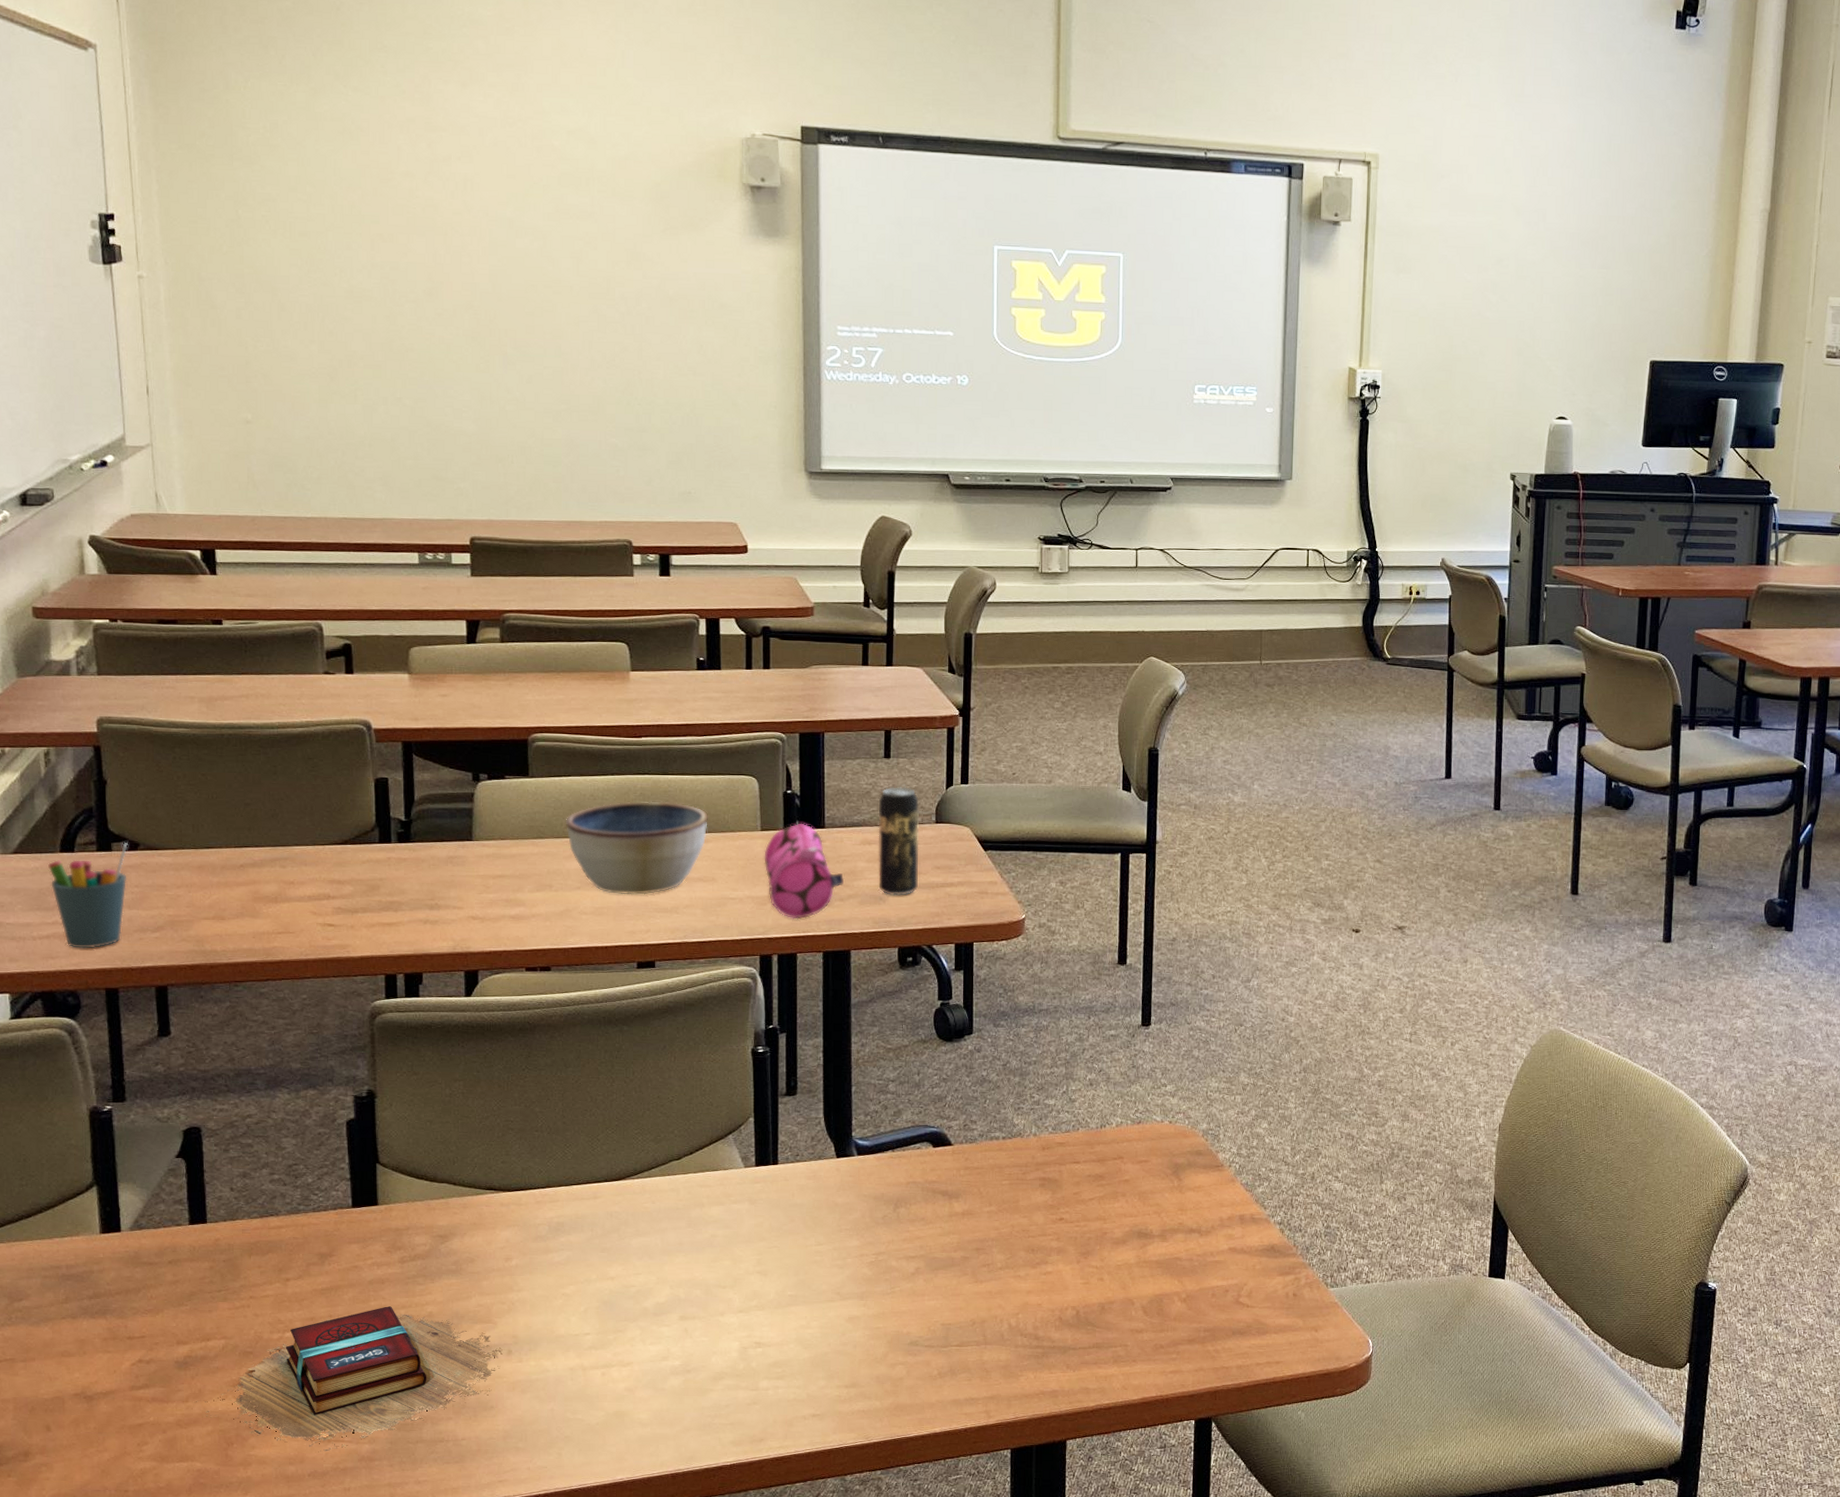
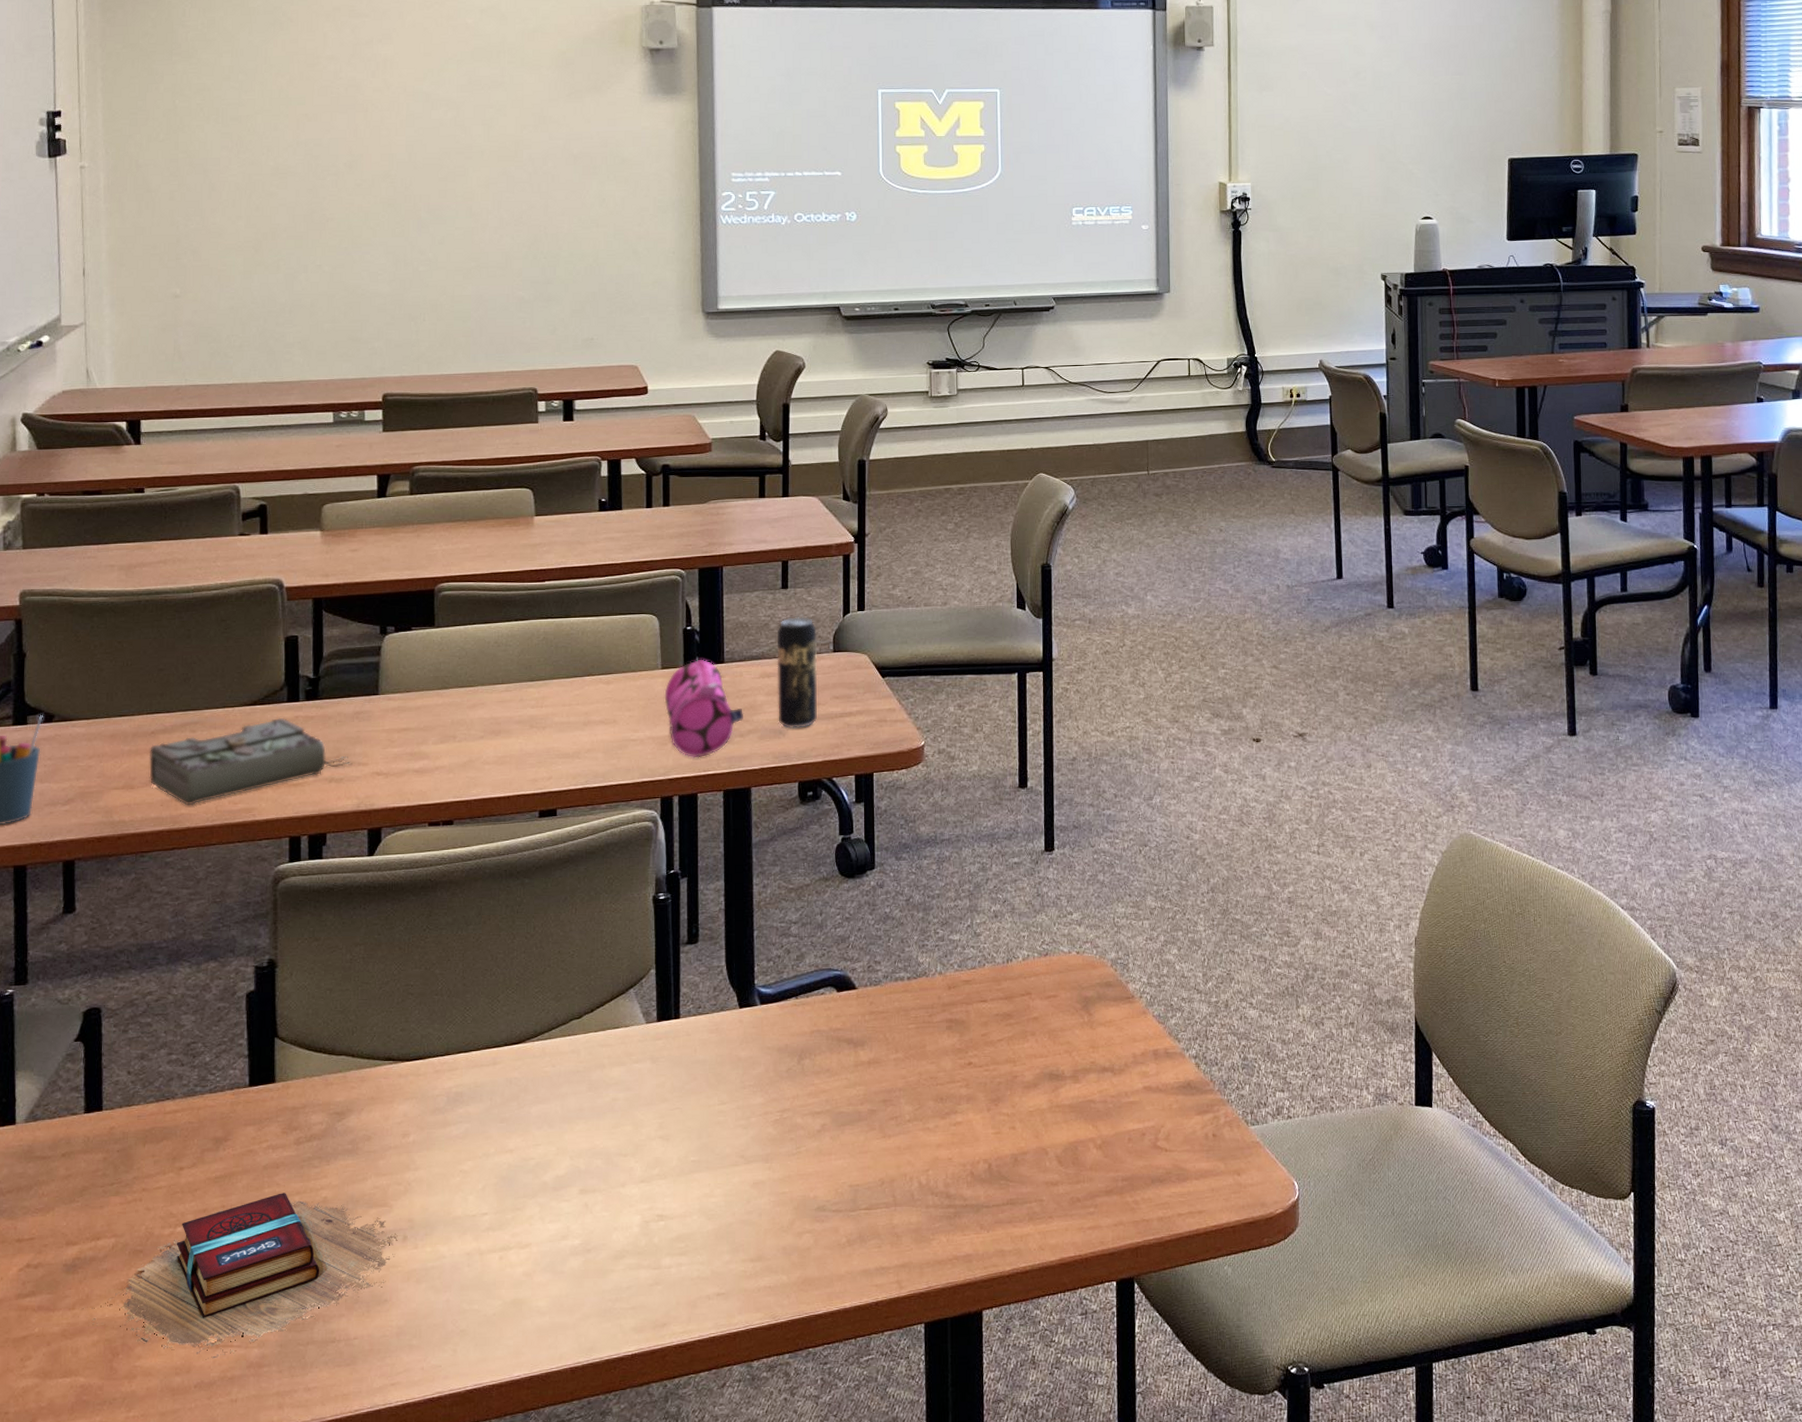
diary: none [239,857,447,939] -> present [149,717,352,806]
bowl: present [565,801,708,895] -> none [469,644,609,742]

